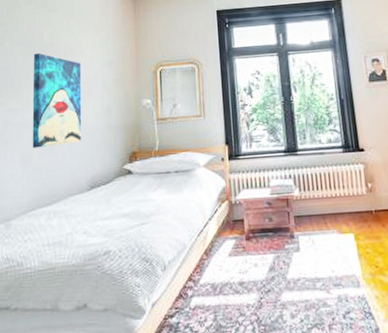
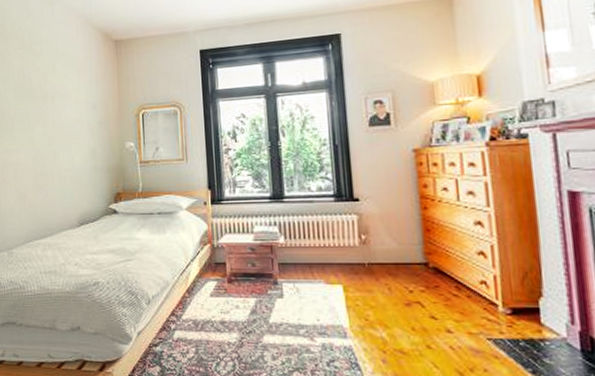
wall art: present [32,53,82,148] -> none [24,96,70,186]

